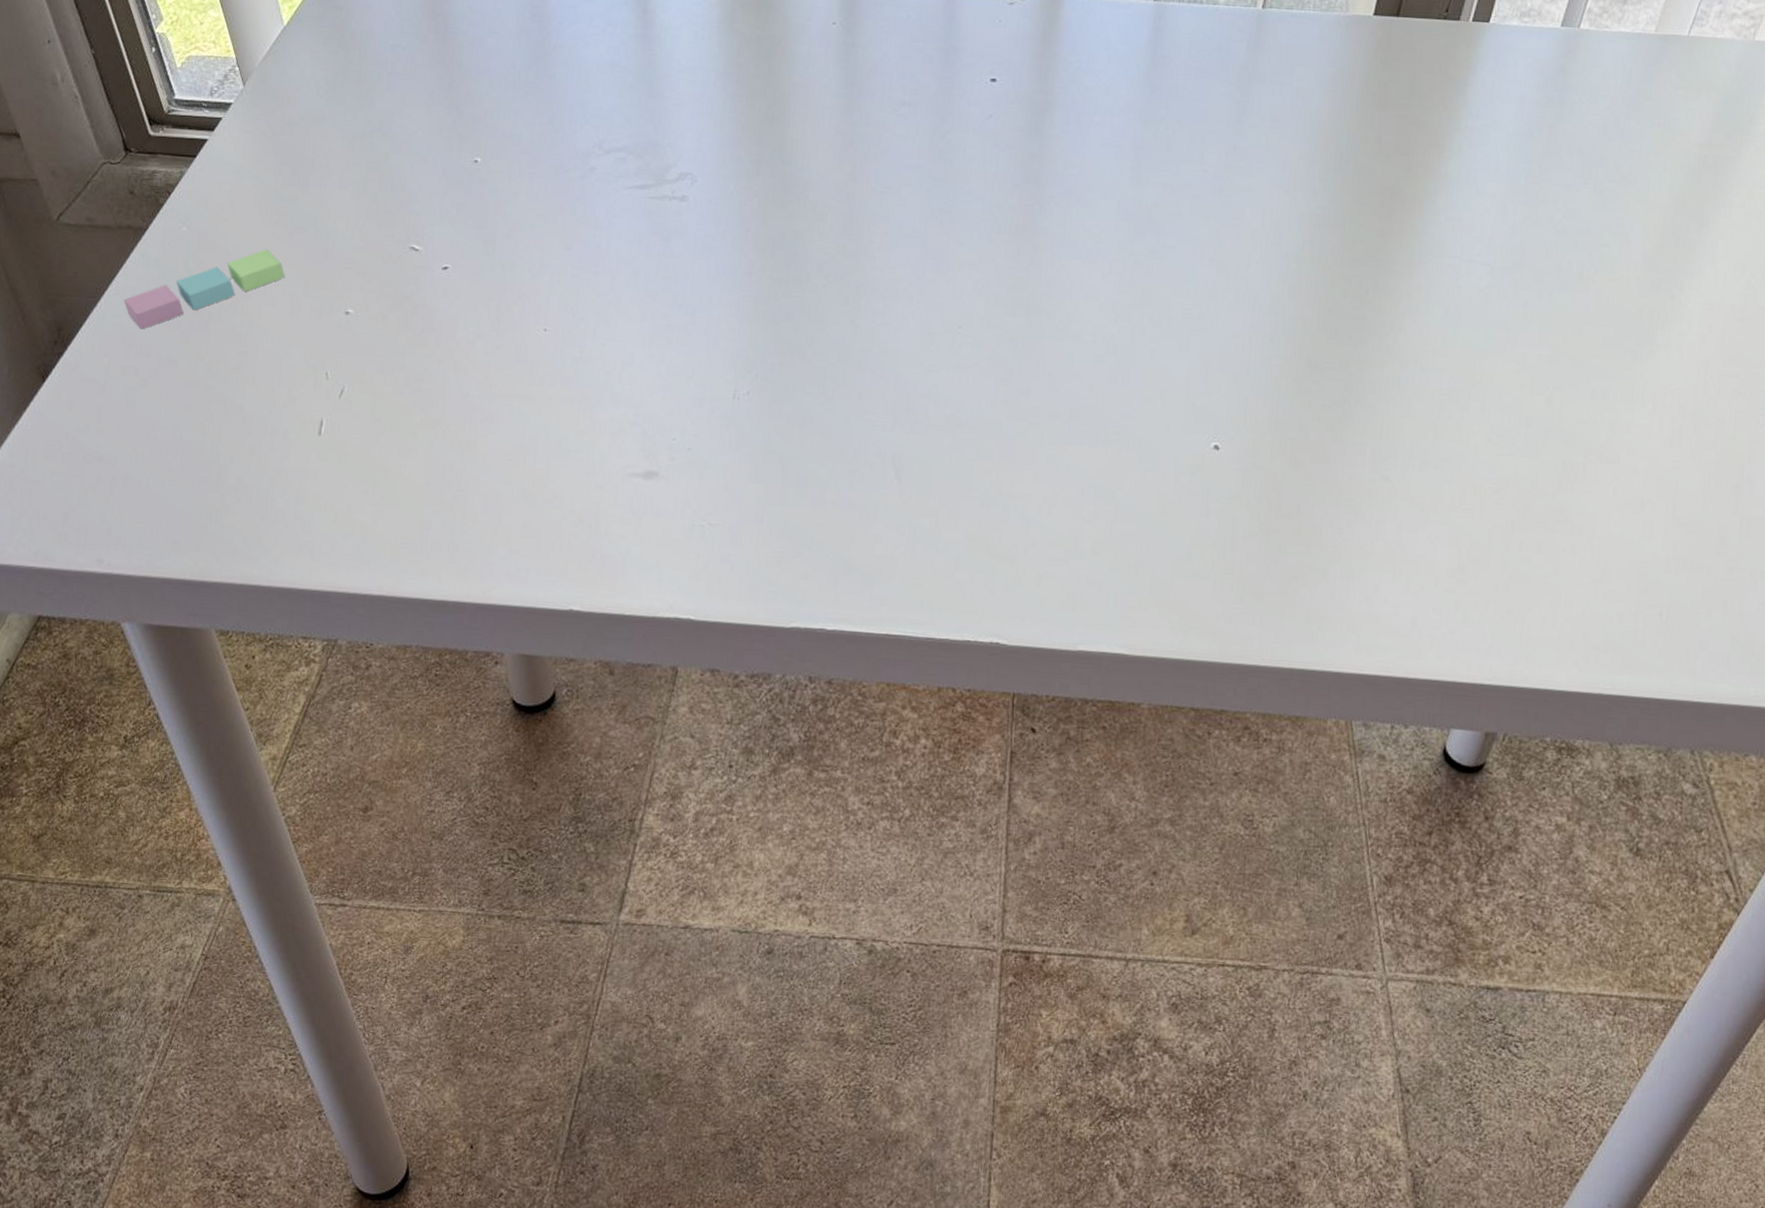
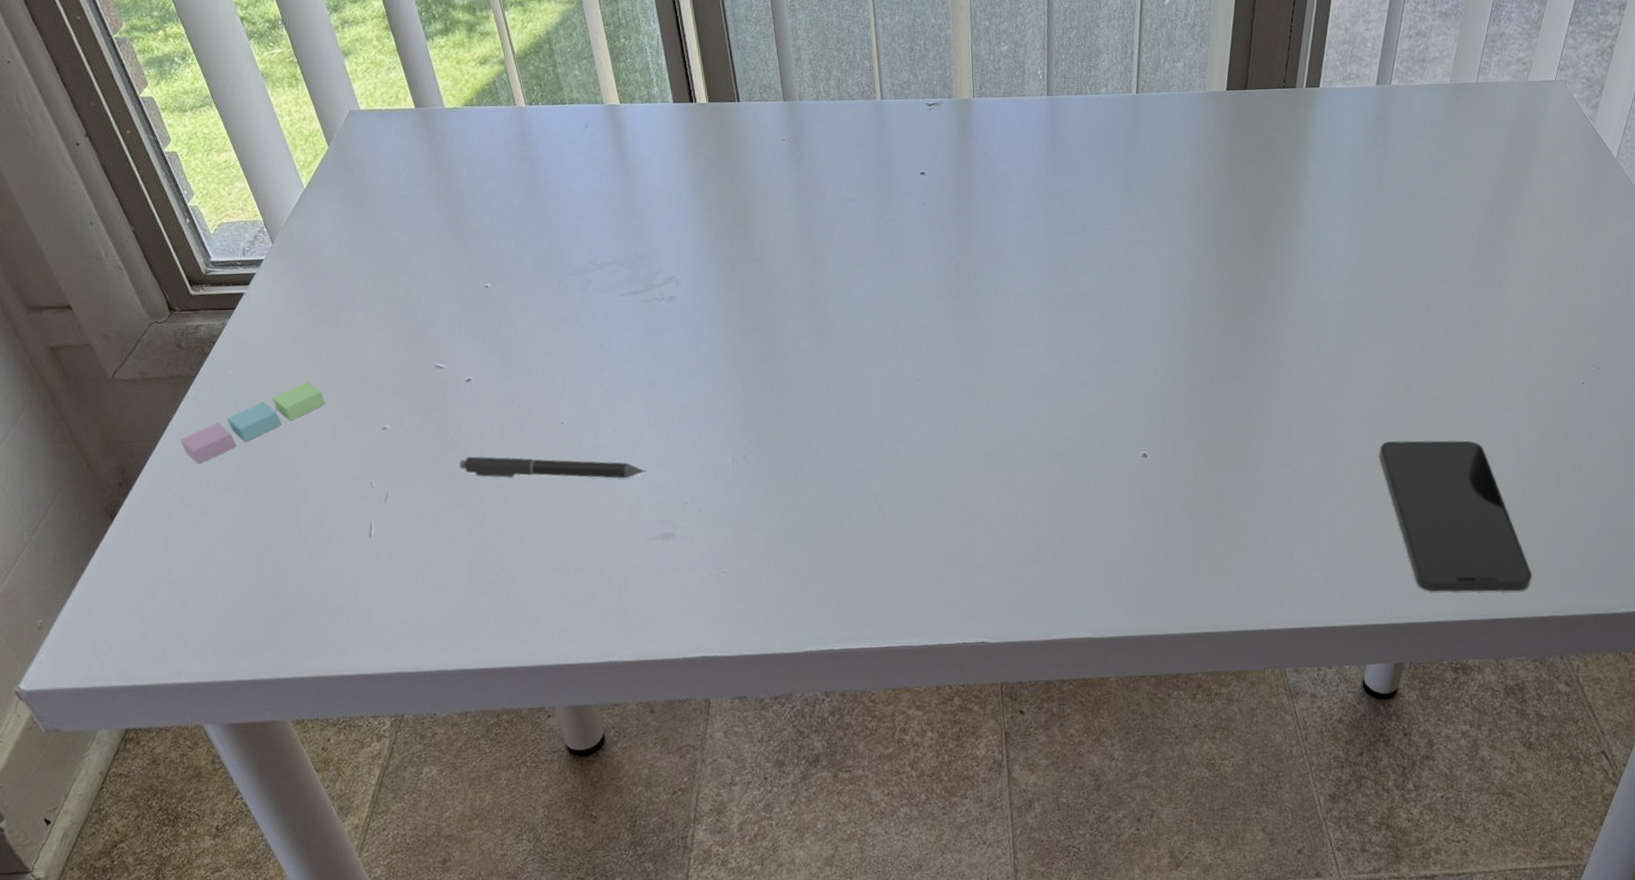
pen: none [425,356,634,403] -> present [459,456,646,479]
phone: none [1501,466,1671,666] -> present [1379,440,1533,592]

